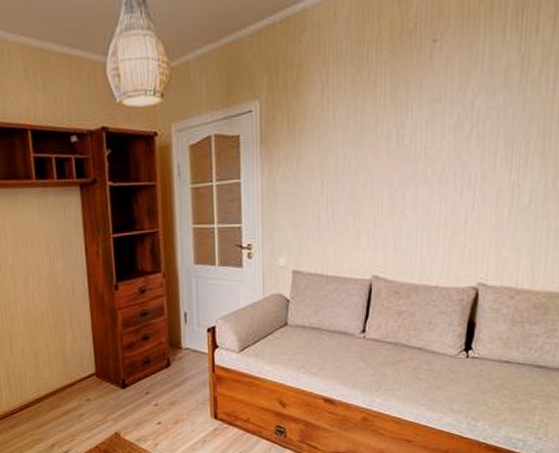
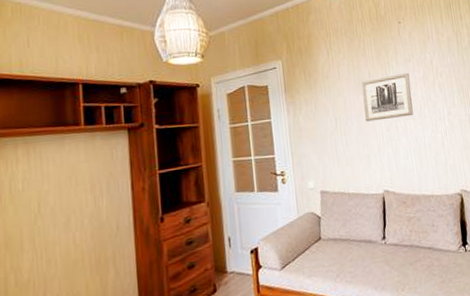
wall art: none [361,118,435,187] -> present [361,72,413,122]

